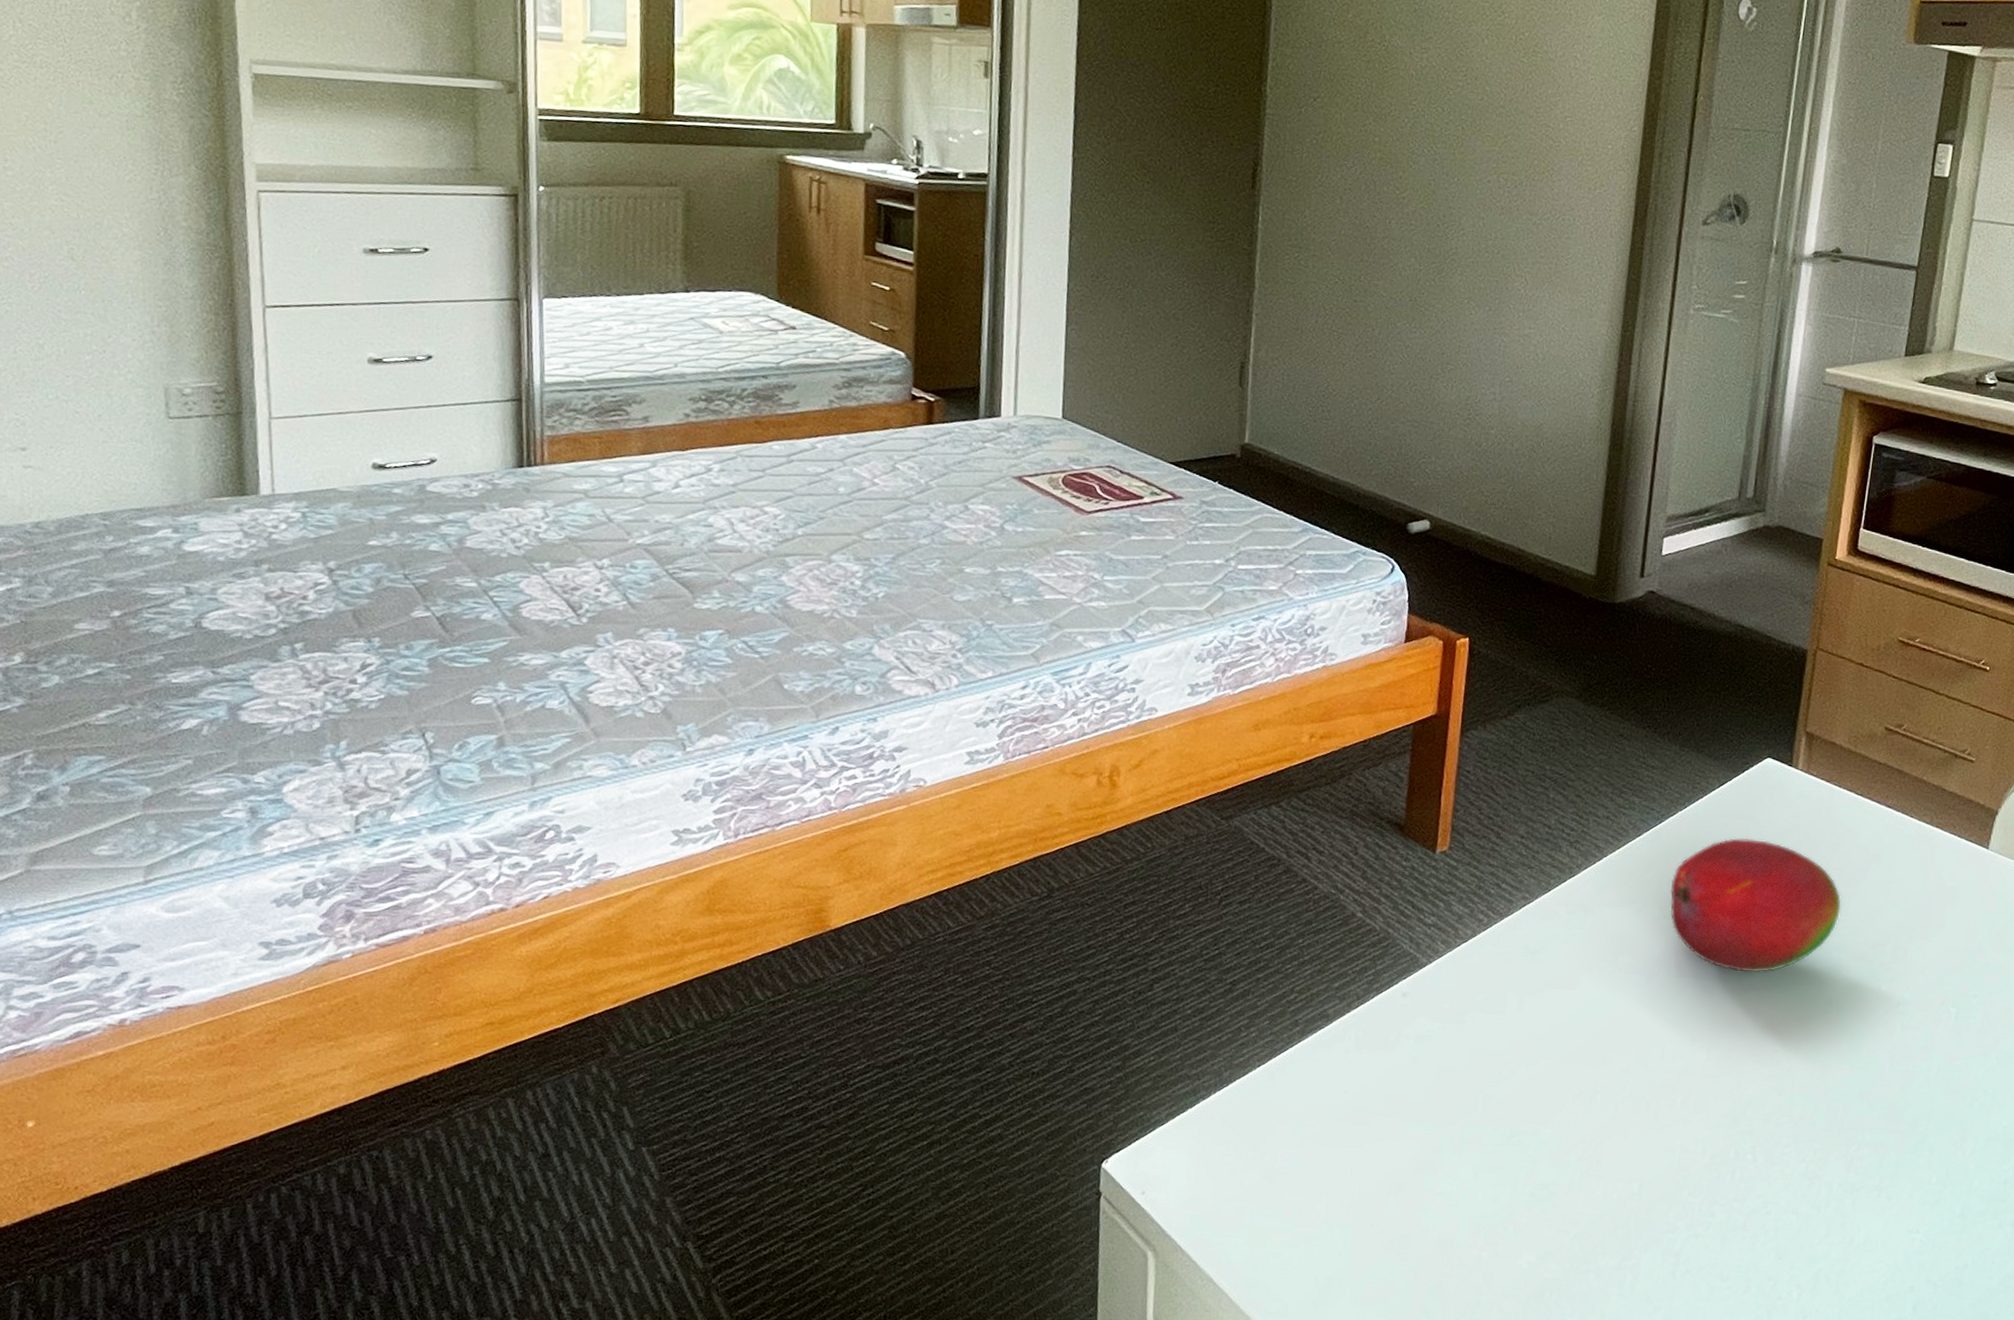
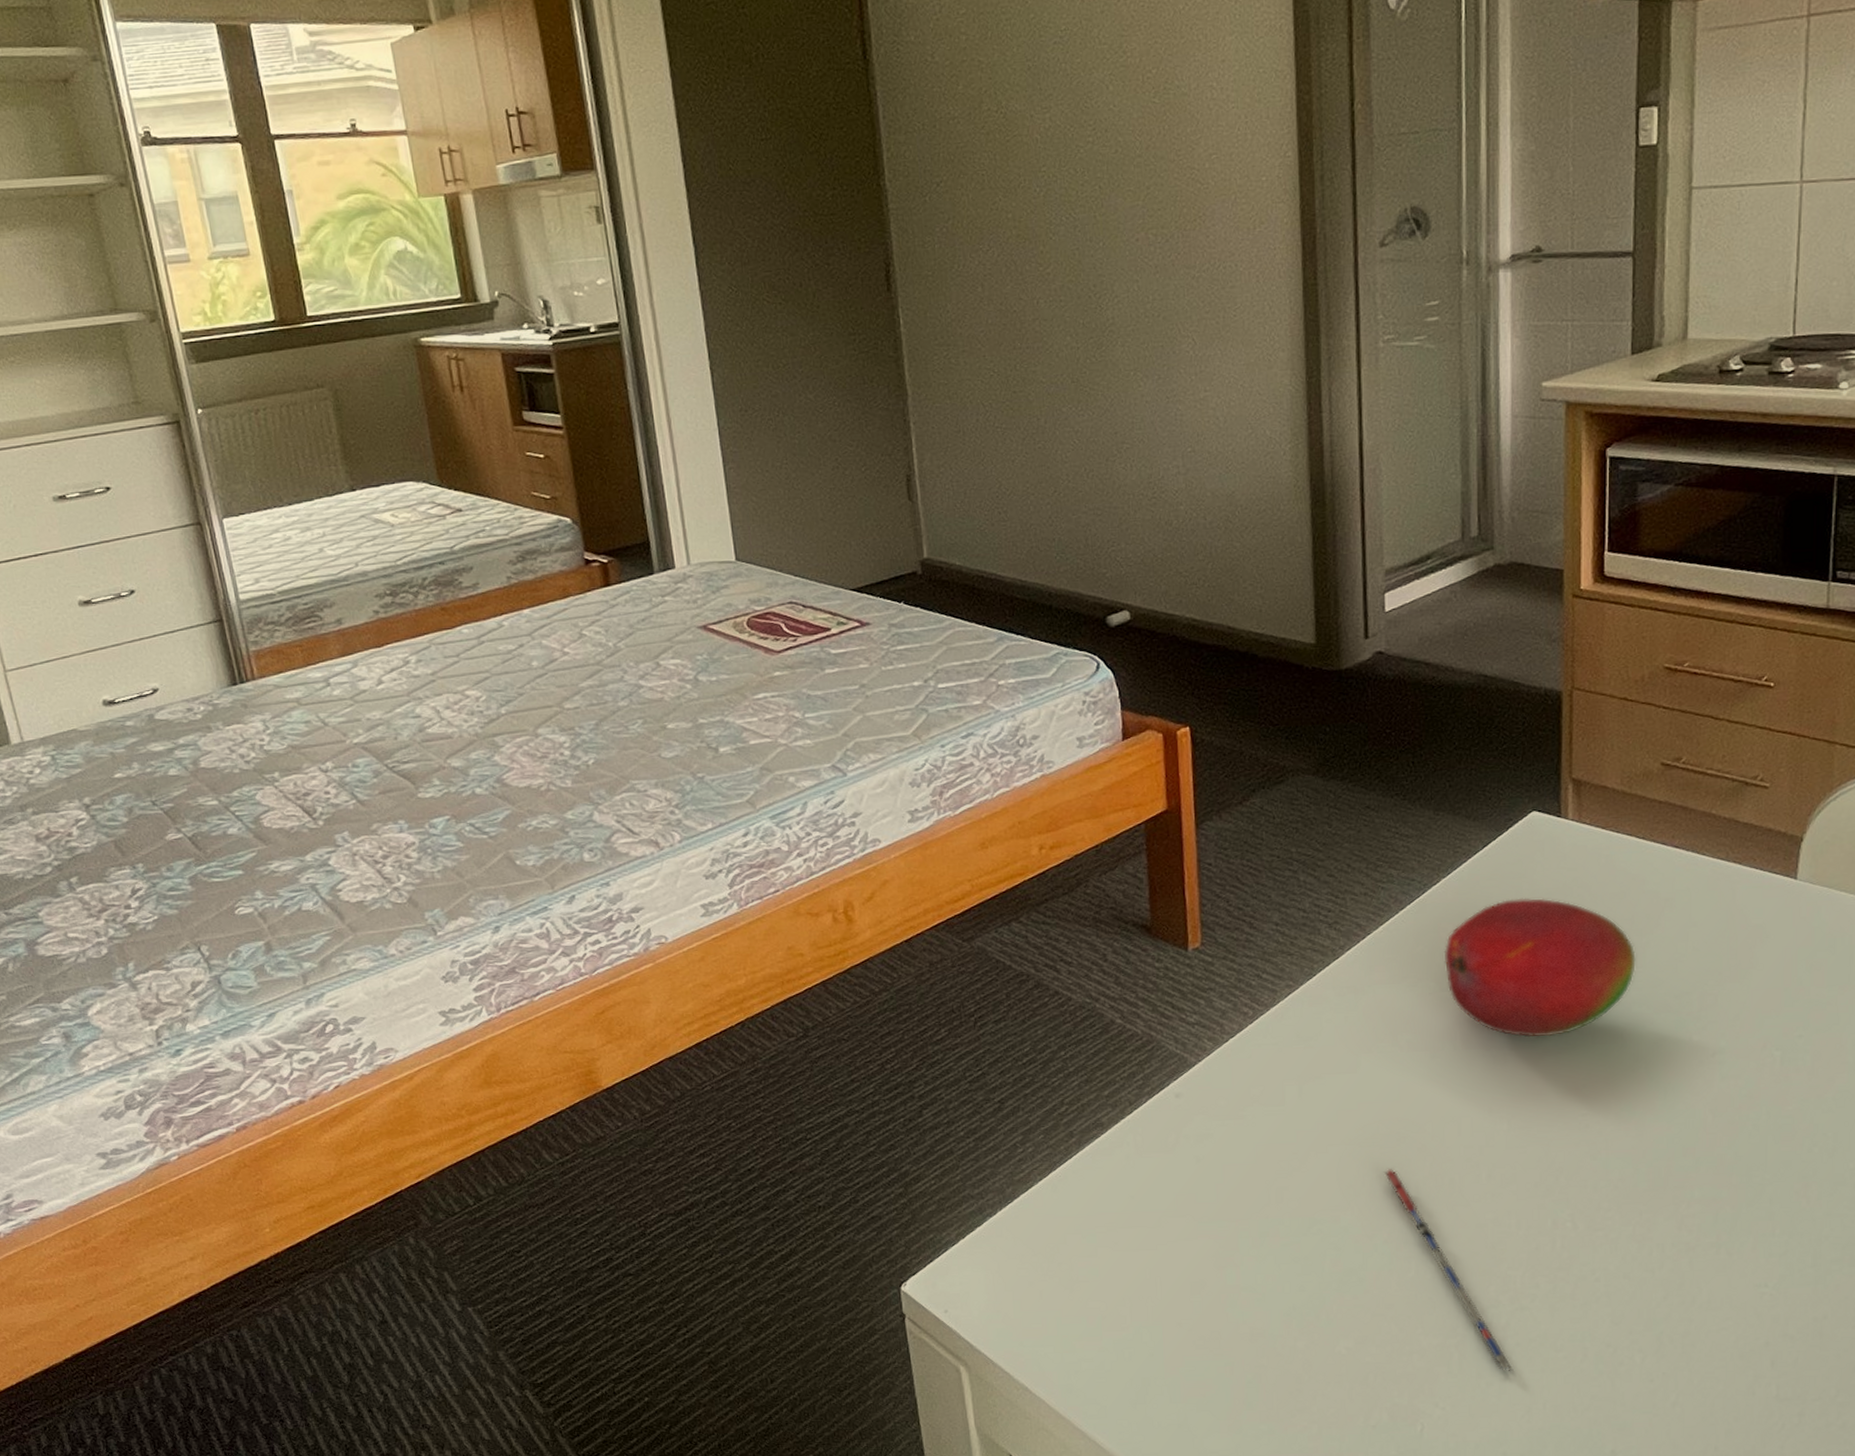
pen: none [1587,1087,1682,1298] -> present [1383,1169,1515,1372]

